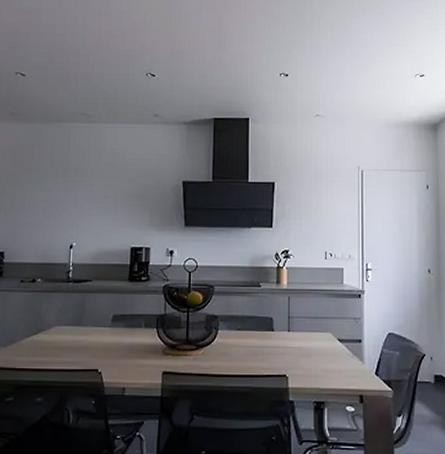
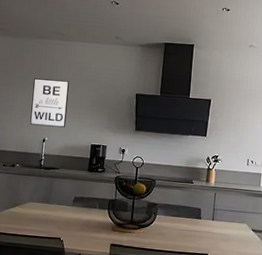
wall art: none [53,171,100,229] -> present [30,78,69,128]

